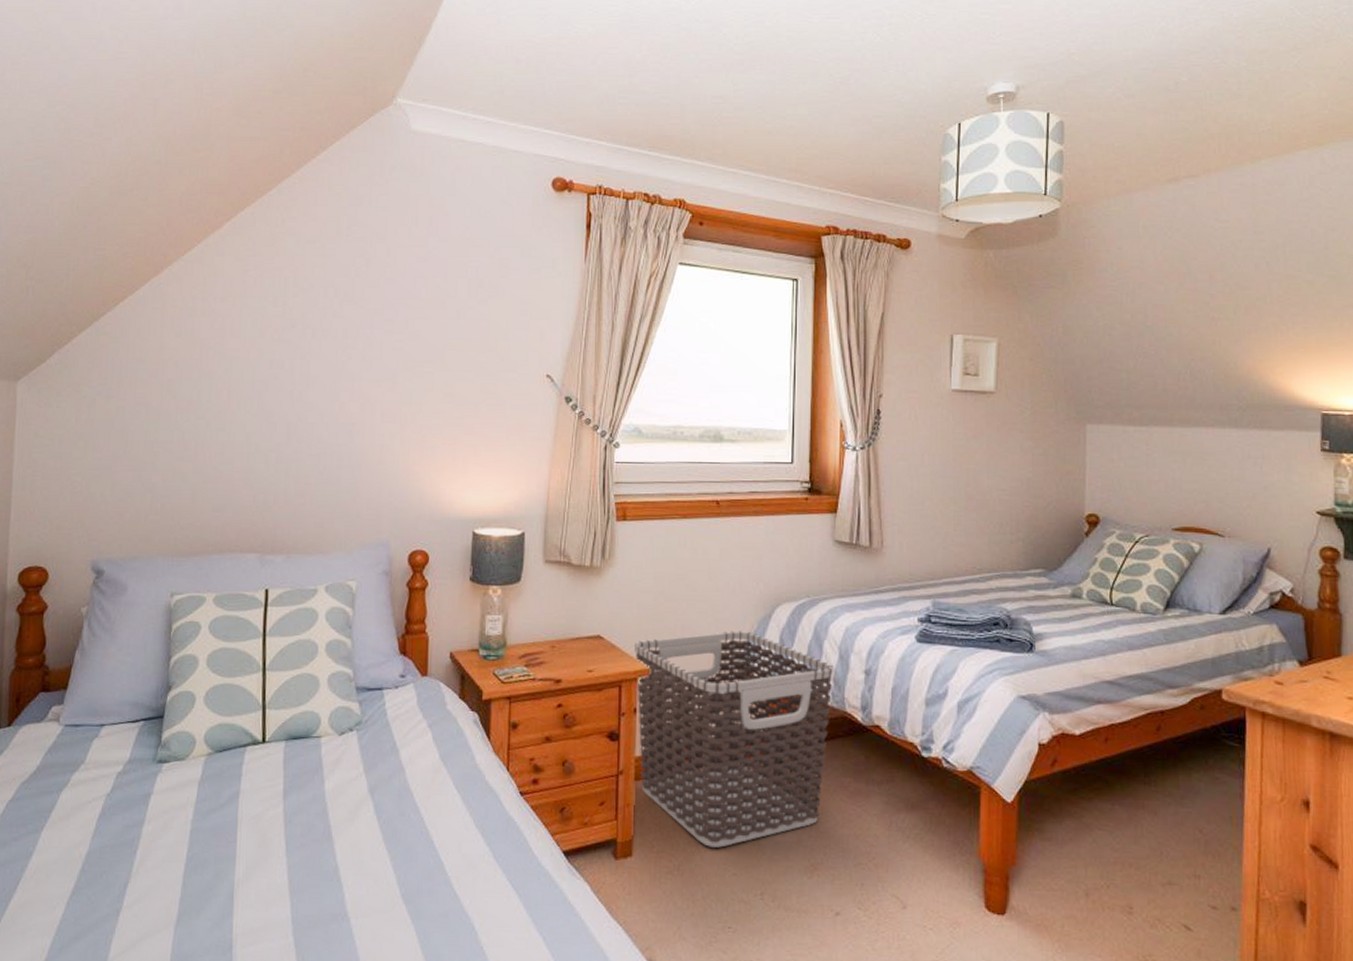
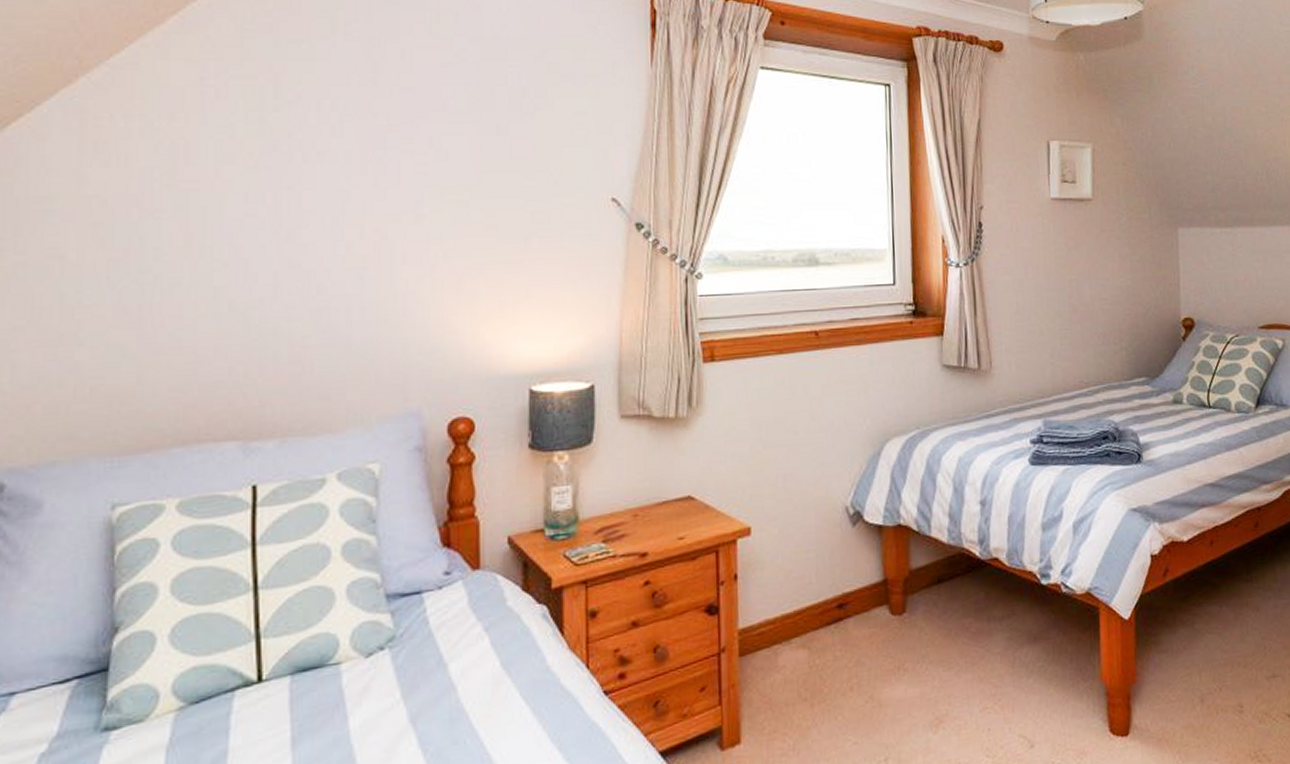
clothes hamper: present [634,630,833,848] -> none [731,473,948,718]

